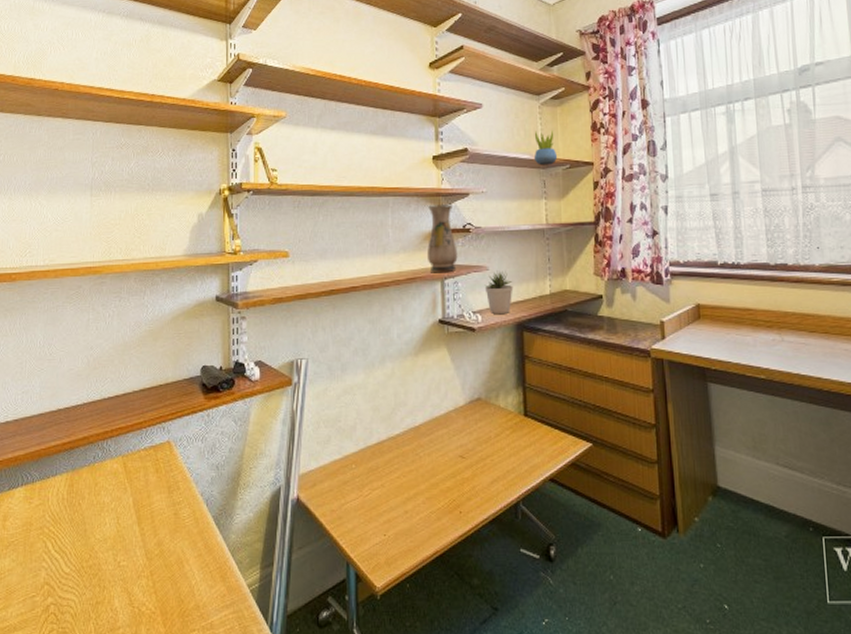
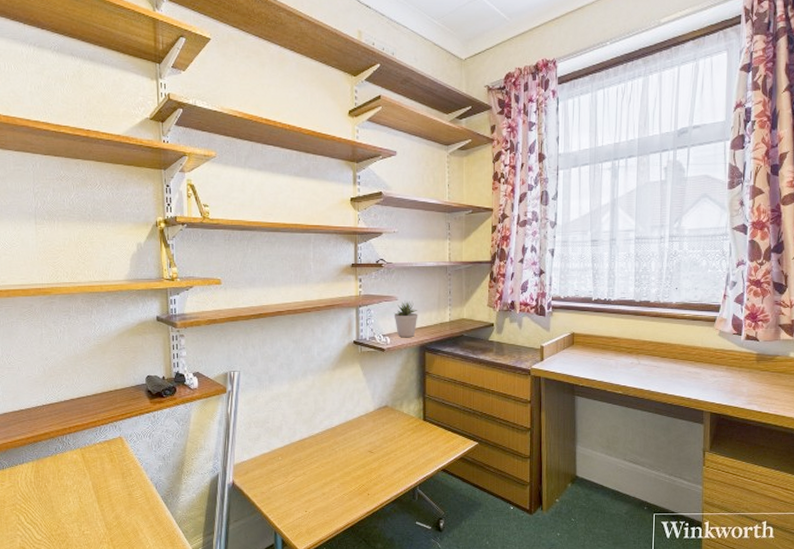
vase: present [426,205,458,273] -> none [344,242,371,302]
succulent plant: present [533,130,558,166] -> none [440,178,462,210]

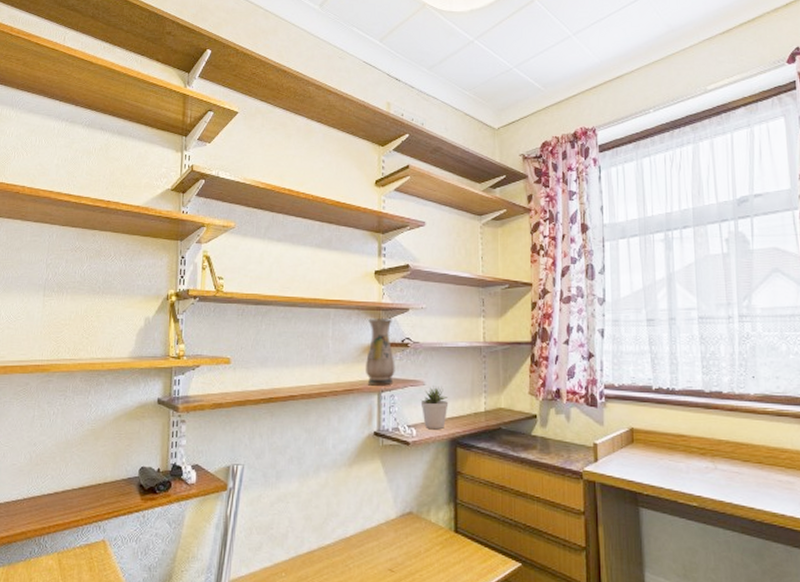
vase: none [344,242,371,302] -> present [365,319,395,386]

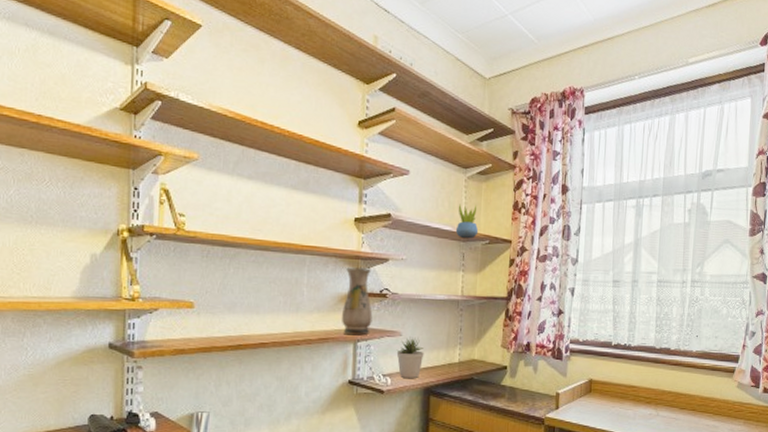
succulent plant: none [473,250,497,284] -> present [455,204,479,239]

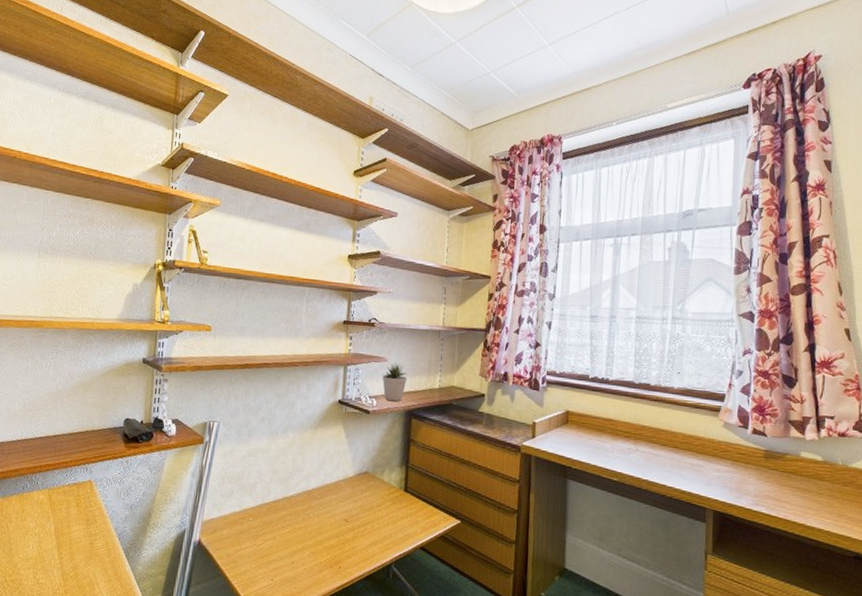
vase: present [341,267,373,336] -> none [333,298,362,360]
succulent plant: present [455,204,479,239] -> none [438,242,460,275]

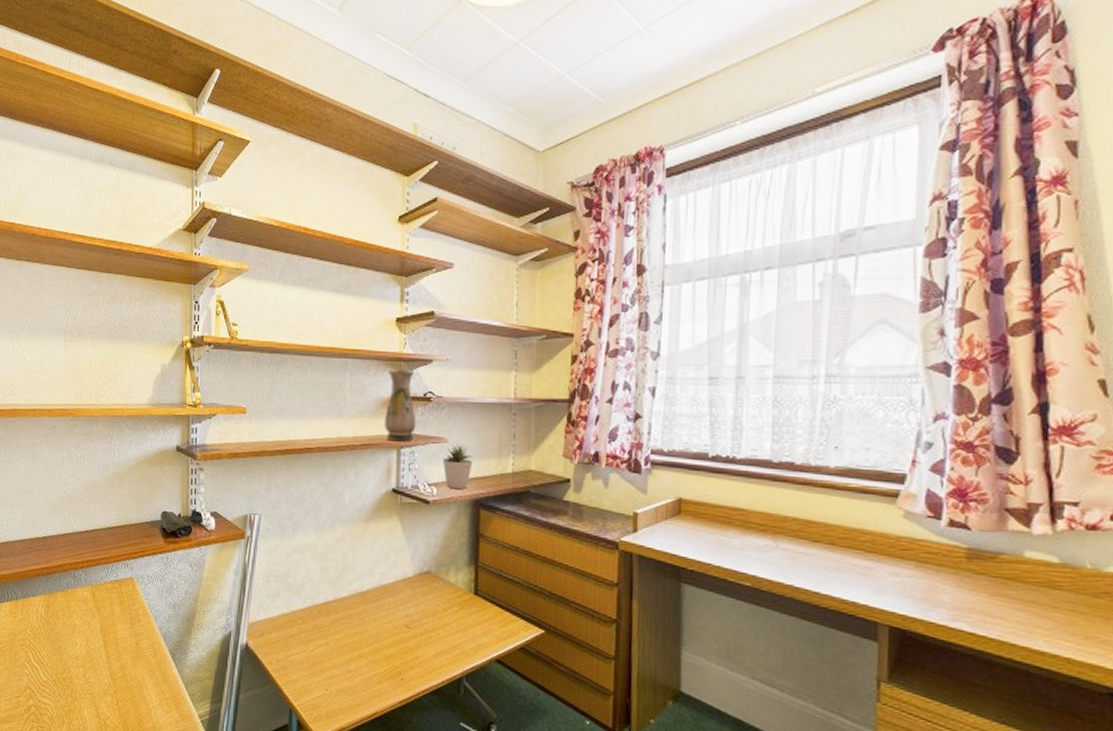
vase: none [333,298,362,360] -> present [383,370,416,442]

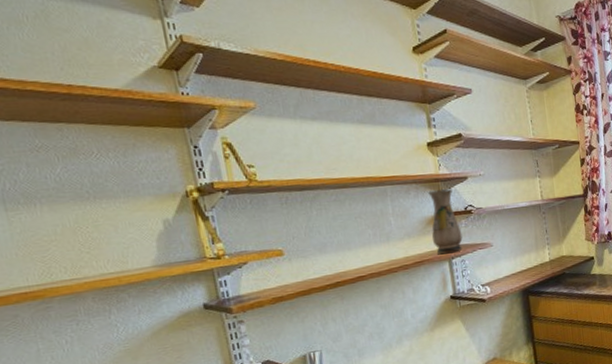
potted plant: present [442,443,473,490] -> none [490,245,517,285]

